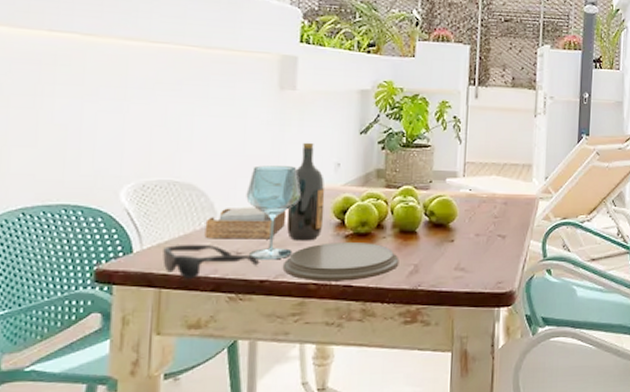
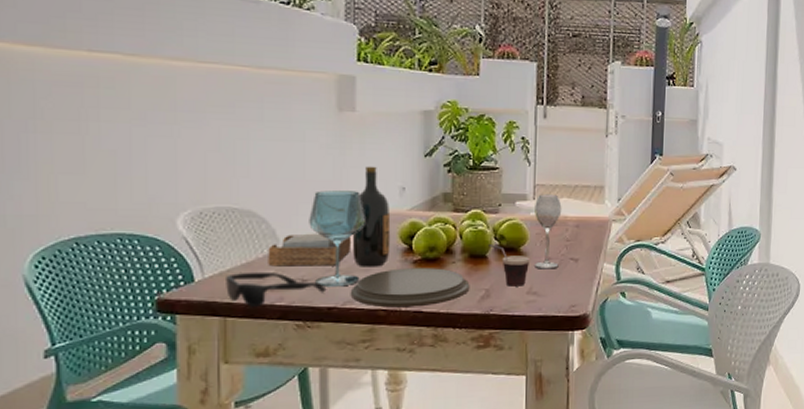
cup: none [419,220,459,262] -> present [489,245,531,287]
wineglass: none [463,171,491,246] -> present [533,194,562,269]

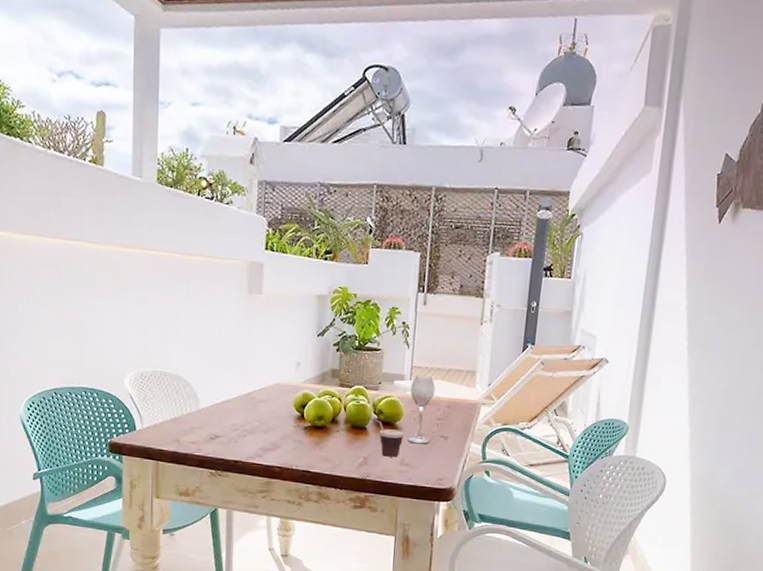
sunglasses: present [226,271,327,307] -> none [159,425,234,455]
napkin holder: present [268,233,352,267] -> none [190,397,255,426]
wine glass: present [309,190,365,287] -> none [222,361,267,444]
plate: present [350,268,470,308] -> none [252,432,351,467]
wine bottle: present [352,166,391,267] -> none [255,342,287,430]

